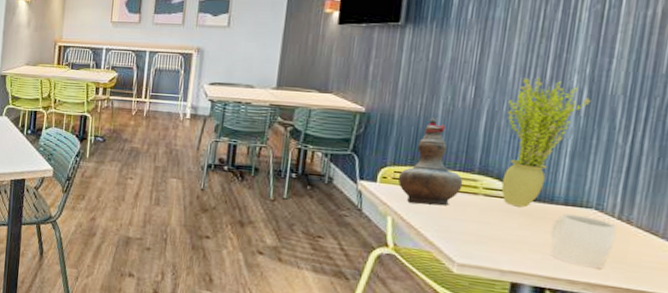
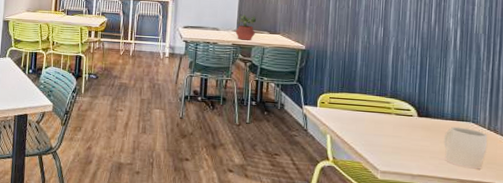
potted plant: none [274,68,302,101] -> present [235,14,256,41]
decorative vase: present [397,117,463,207] -> none [332,52,380,125]
potted plant: present [501,77,592,208] -> none [407,20,463,123]

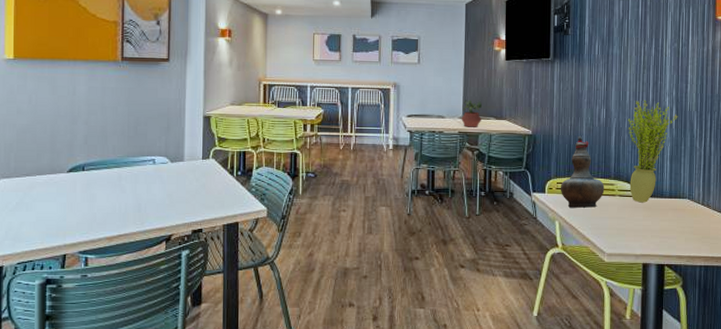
decorative vase: none [332,52,380,125] -> present [560,135,605,208]
potted plant: none [407,20,463,123] -> present [628,100,678,203]
mug: present [443,126,488,169] -> none [663,204,702,244]

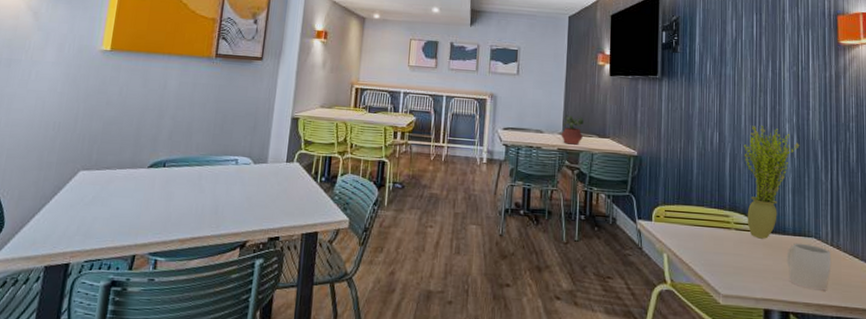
decorative vase: present [560,135,605,208] -> none [668,160,719,241]
mug: none [663,204,702,244] -> present [786,243,832,291]

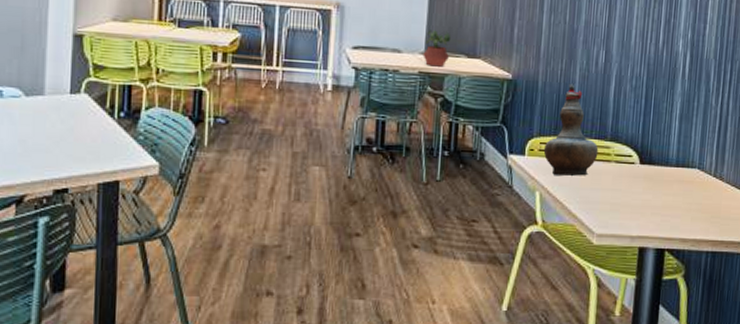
decorative vase: none [668,160,719,241] -> present [543,83,599,176]
potted plant: present [743,125,800,239] -> none [628,41,693,172]
mug: present [786,243,832,291] -> none [666,175,714,225]

